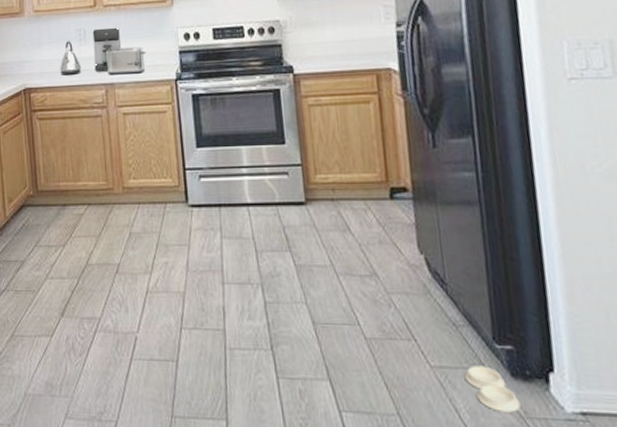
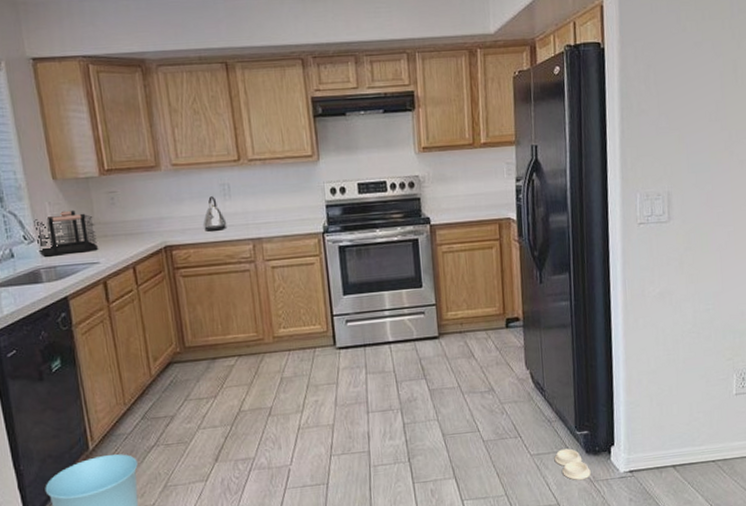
coffee maker: present [92,28,121,73] -> none [237,183,267,228]
toaster: present [106,46,146,75] -> none [253,201,293,230]

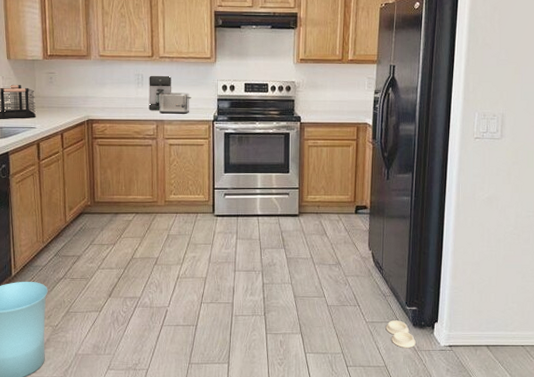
kettle: present [202,196,227,233] -> none [118,83,138,112]
coffee maker: none [237,183,267,228] -> present [148,76,171,111]
toaster: none [253,201,293,230] -> present [159,92,191,115]

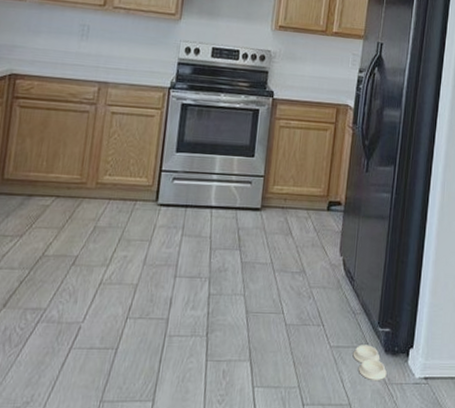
coffee maker: present [148,76,171,111] -> none [91,28,125,71]
toaster: present [159,92,191,115] -> none [104,49,146,78]

